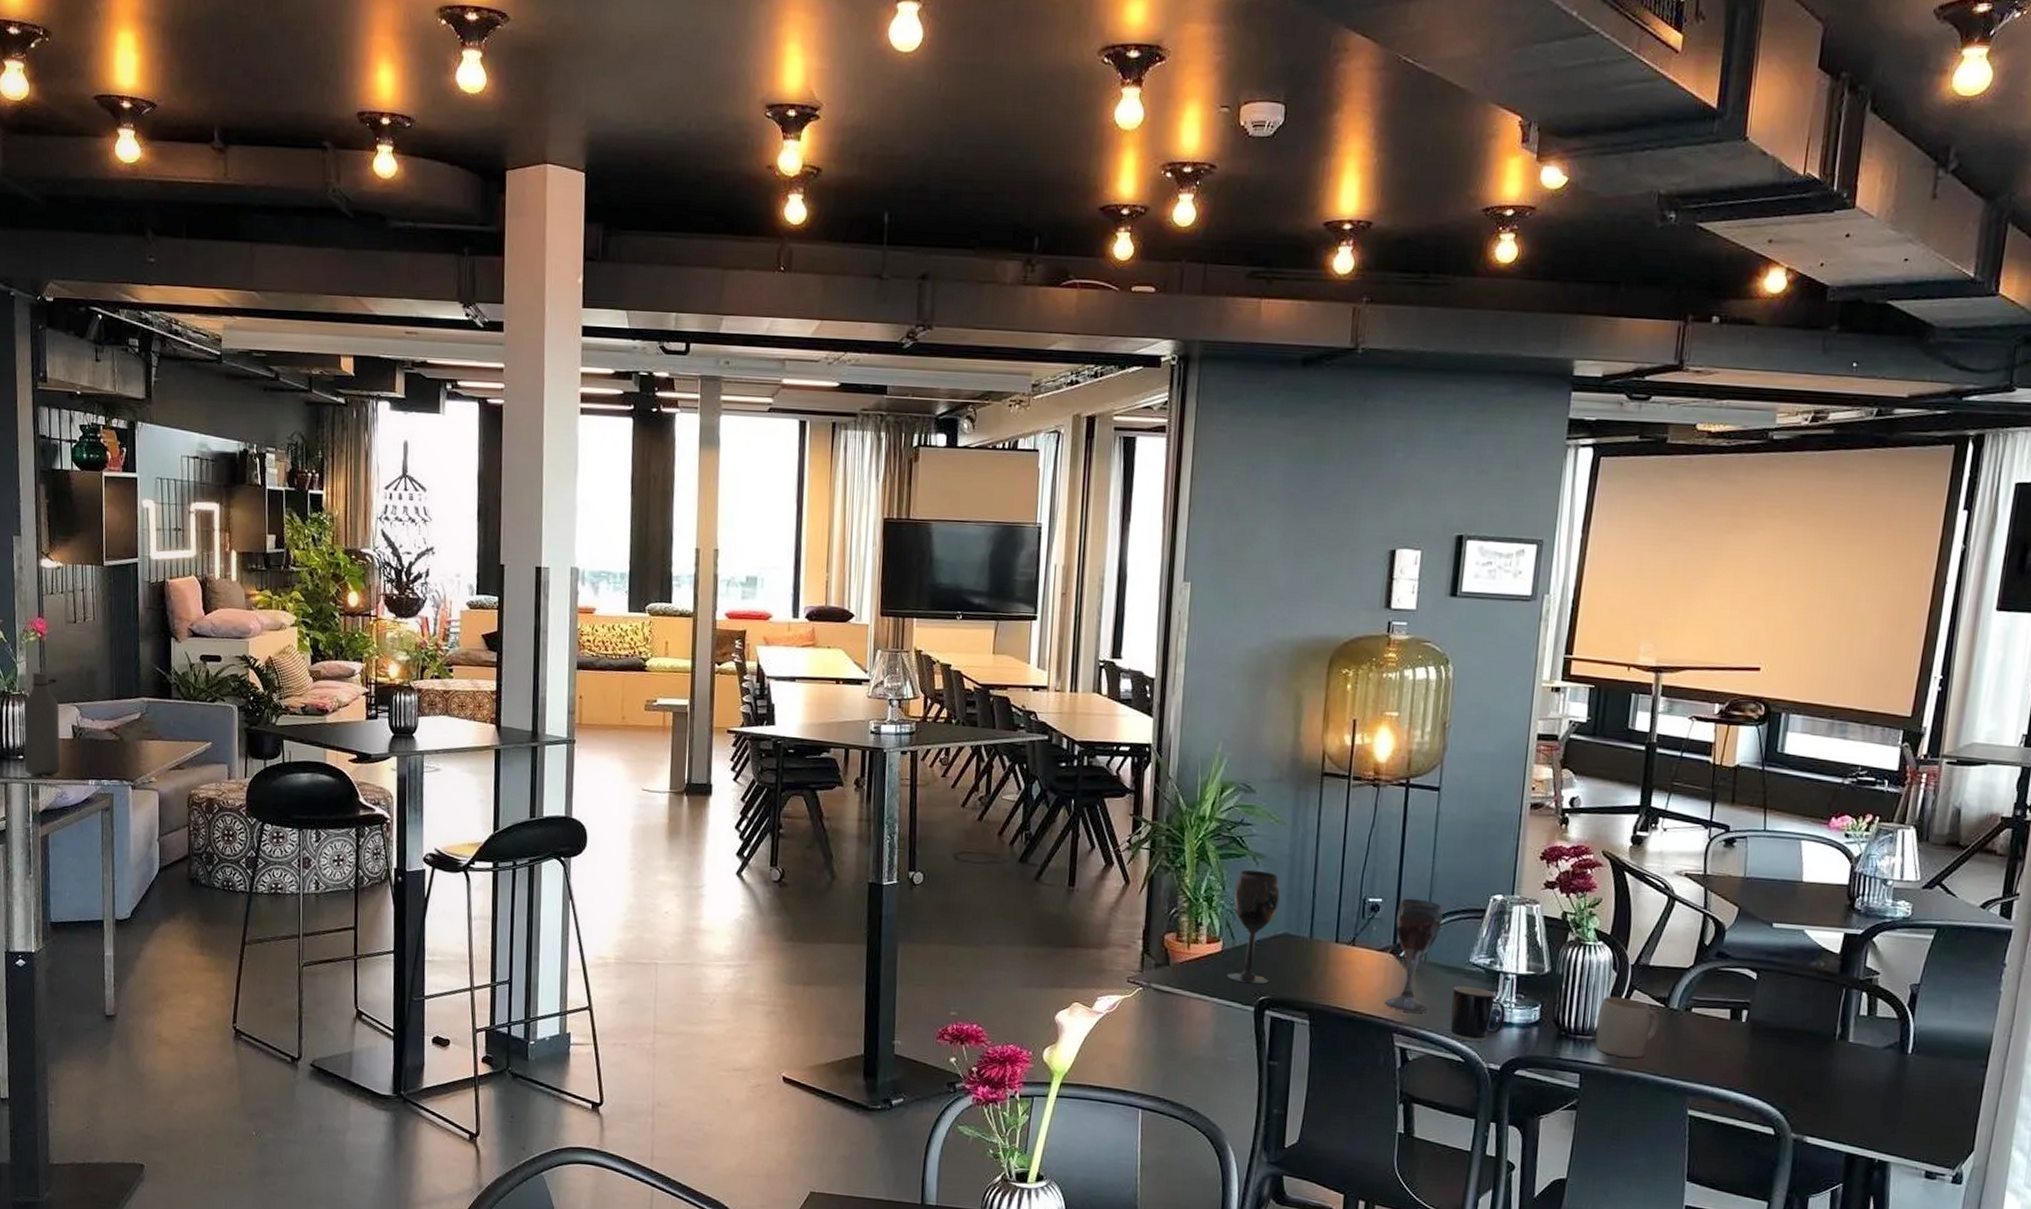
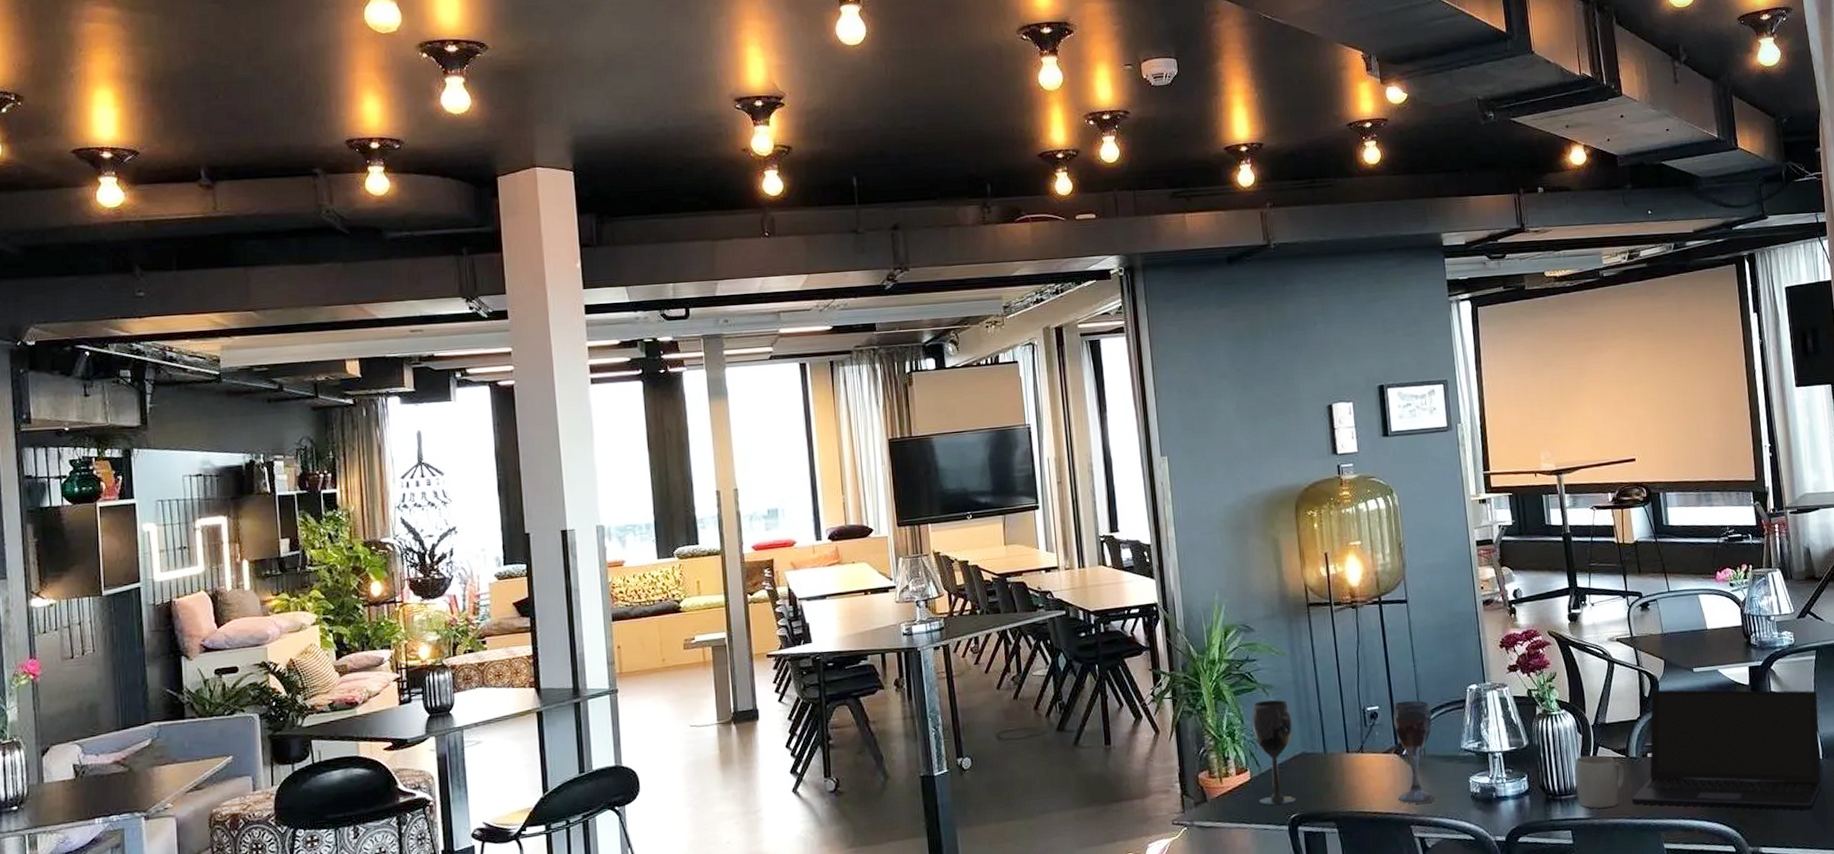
water bottle: present [23,672,60,777] -> none [16,714,61,827]
mug: present [1450,985,1506,1043] -> none [1452,769,1501,821]
laptop: none [1660,939,1925,1108] -> present [1631,690,1822,811]

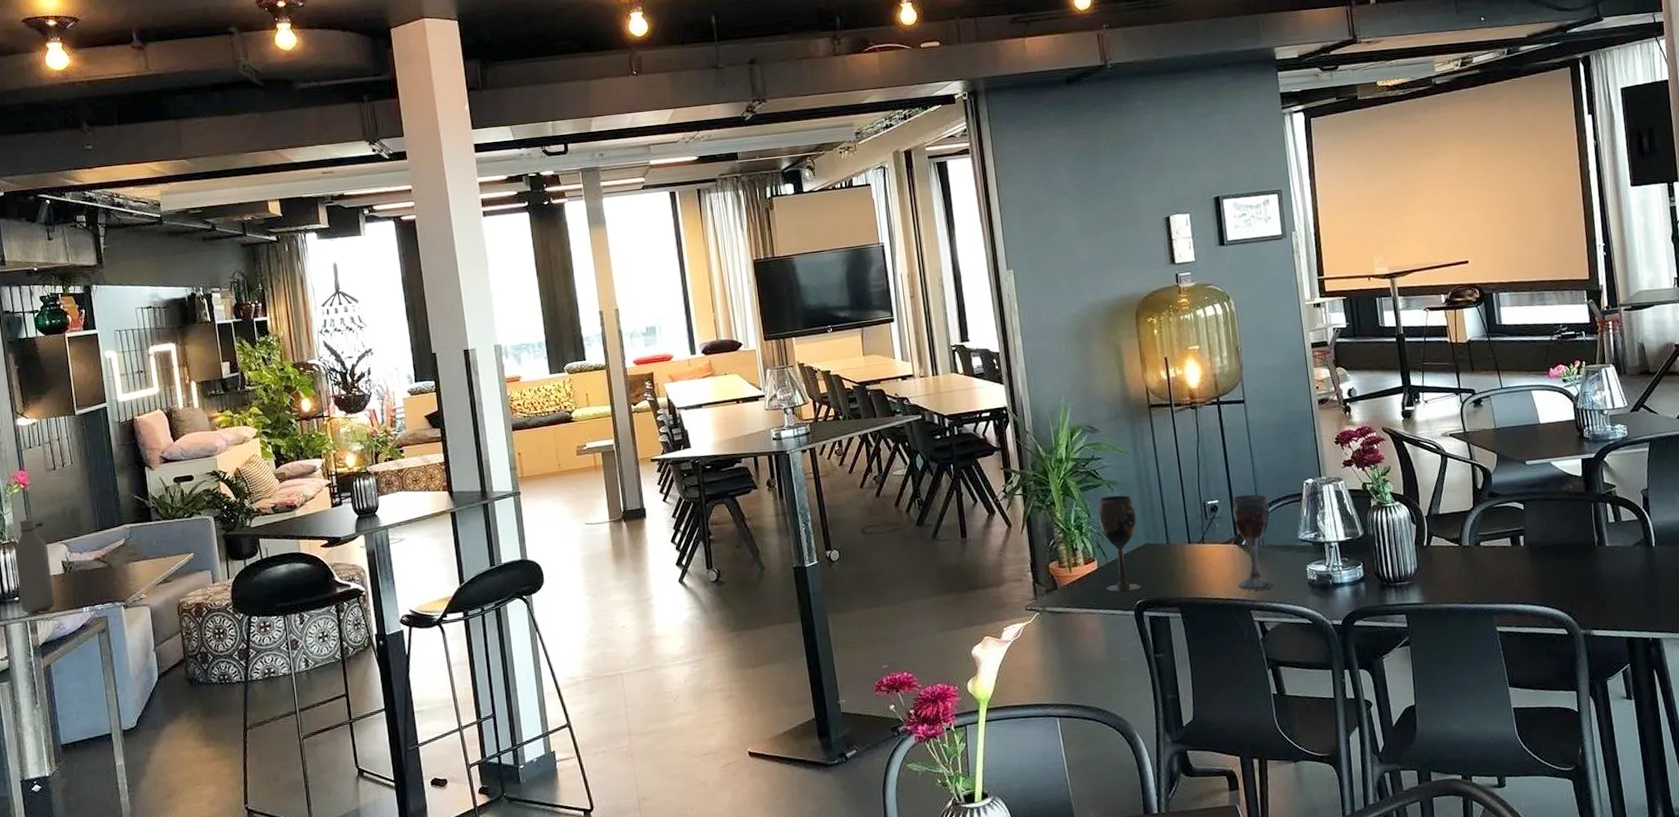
water bottle: none [16,714,61,827] -> present [14,518,55,615]
mug: present [1574,755,1625,809] -> none [1408,544,1458,594]
laptop: present [1631,690,1822,811] -> none [1464,481,1654,595]

